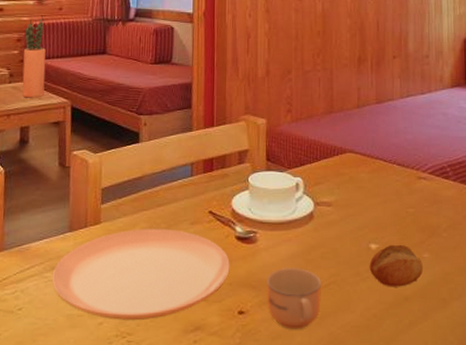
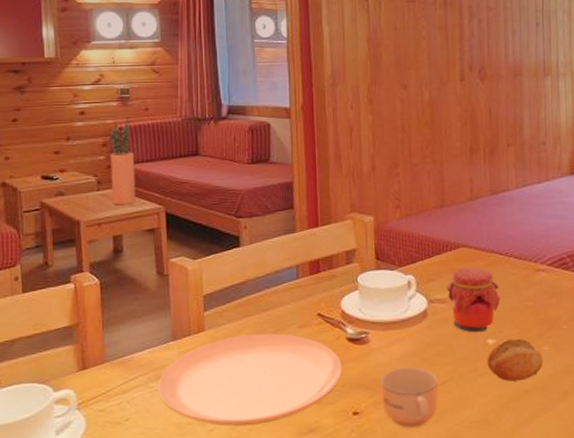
jam: none [333,172,383,237] -> present [446,267,500,333]

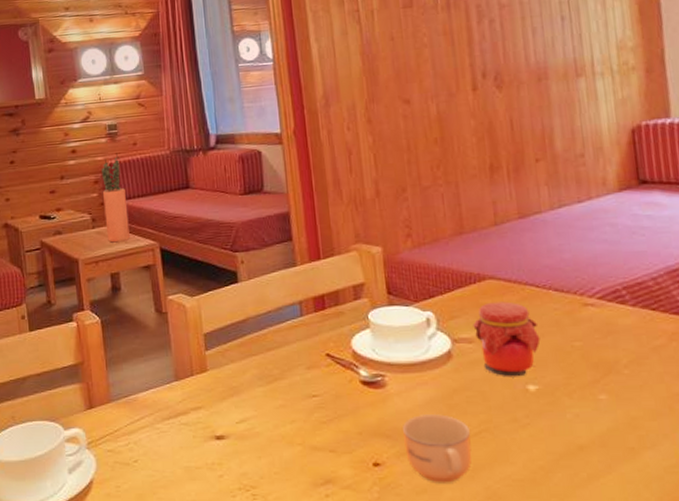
plate: present [157,333,342,426] -> none [163,374,358,473]
bread roll: present [487,339,544,382] -> none [528,385,601,435]

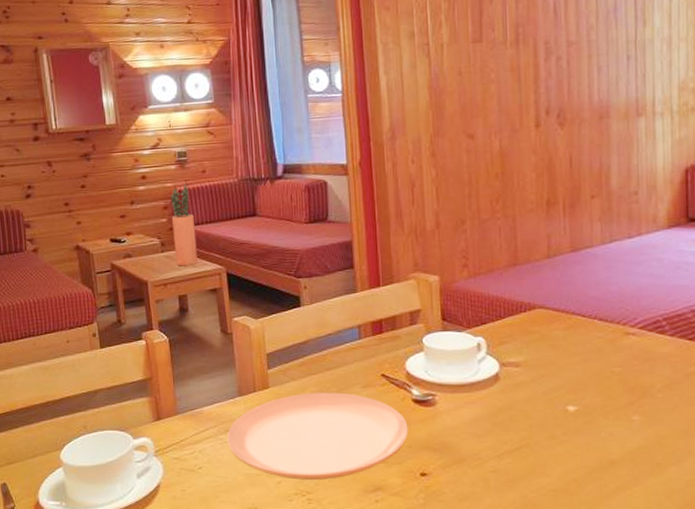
plate: none [163,374,358,473] -> present [226,392,408,480]
cup: present [403,414,472,483] -> none [449,431,512,492]
jam: present [473,301,541,377] -> none [520,329,583,399]

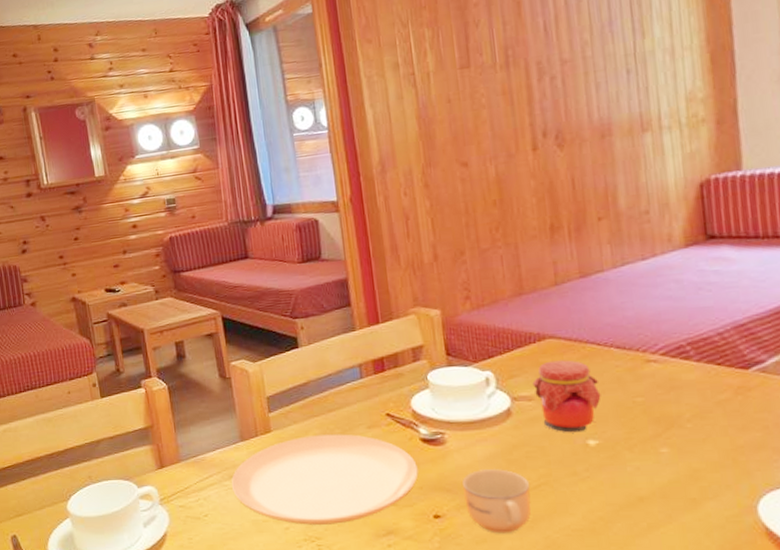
vase: present [171,180,198,267] -> none [162,226,192,313]
cup: none [449,431,512,492] -> present [462,469,532,534]
jam: none [520,329,583,399] -> present [532,360,601,433]

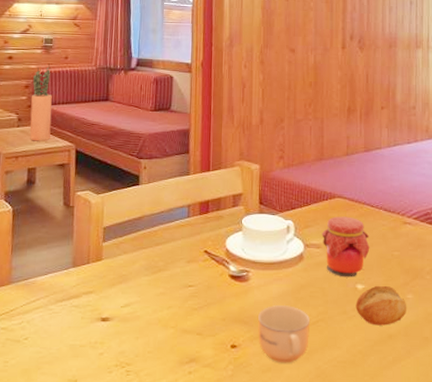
vase: none [162,226,192,313] -> present [30,63,53,142]
plate: present [231,434,418,525] -> none [56,266,224,351]
bread roll: none [588,439,663,487] -> present [355,285,407,326]

